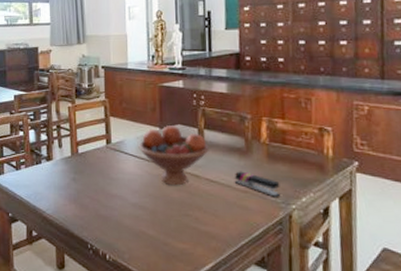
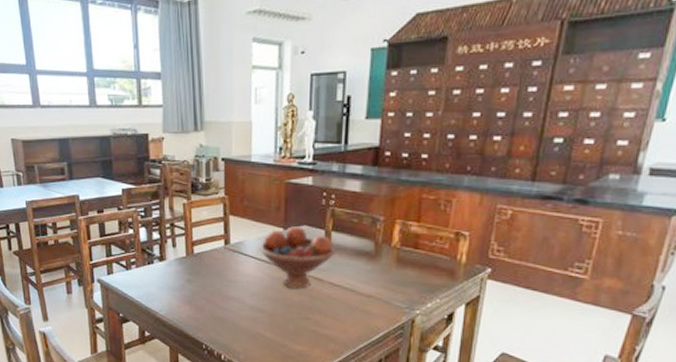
stapler: present [234,171,281,197] -> none [359,275,407,302]

